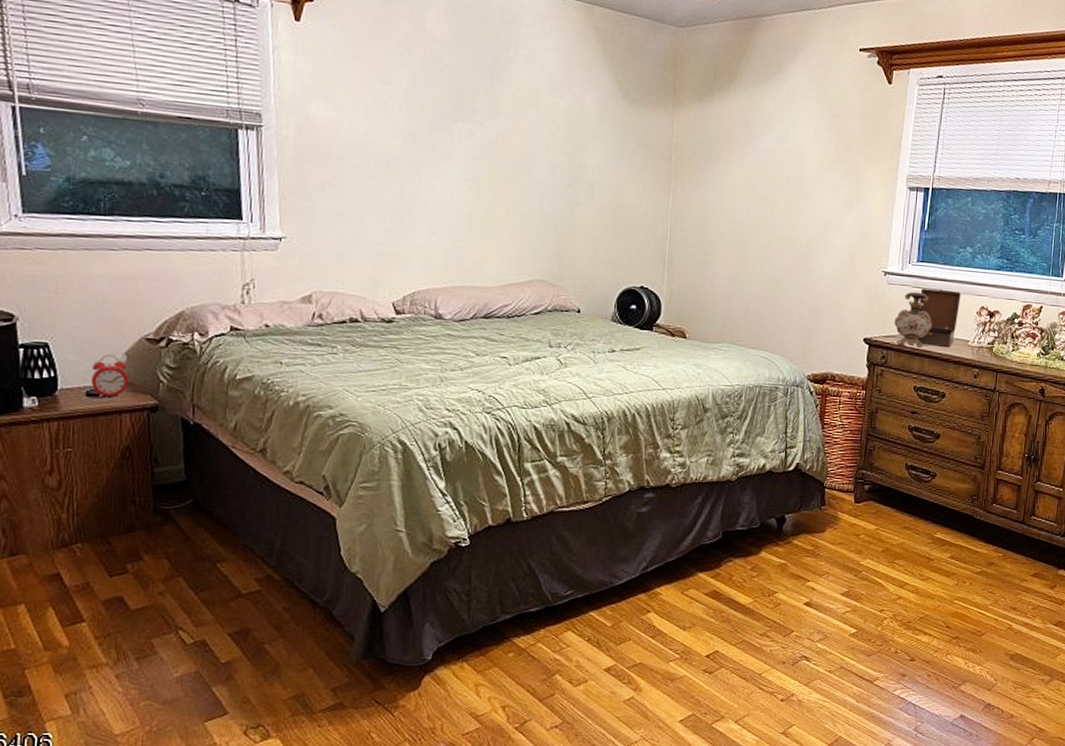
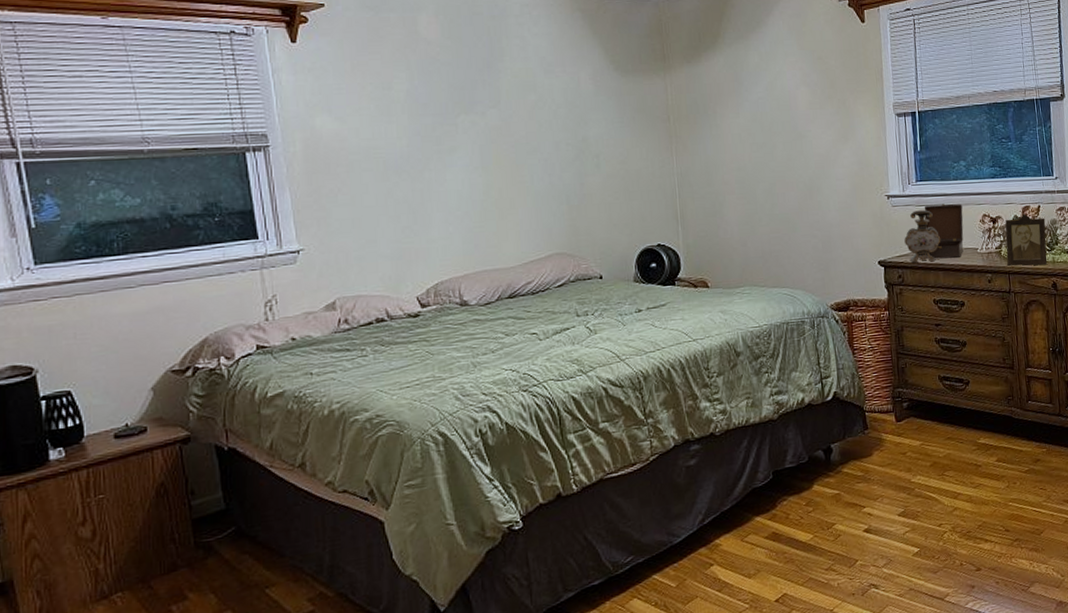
alarm clock: present [90,354,129,399] -> none [117,391,157,439]
photo frame: none [997,311,1046,369] -> present [1005,213,1048,266]

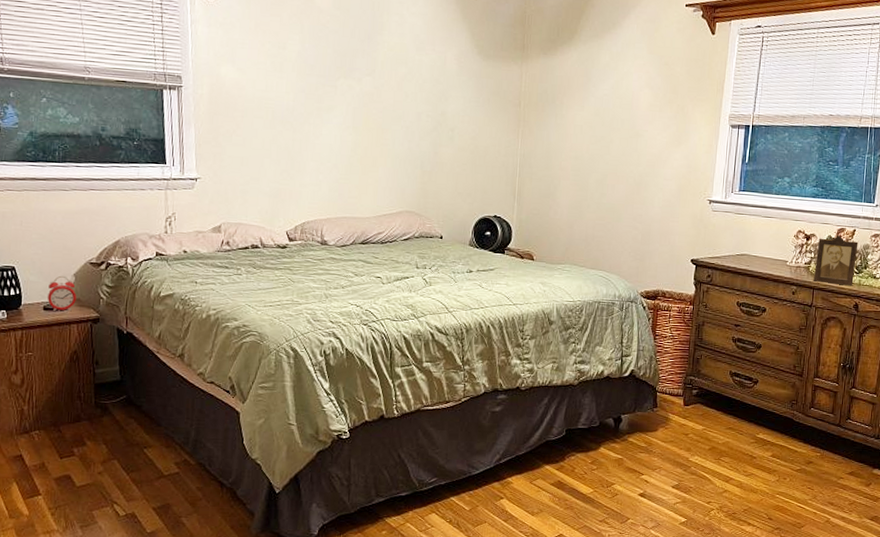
alarm clock: none [117,391,157,439] -> present [47,275,77,312]
perfume bottle: present [904,210,941,264] -> none [718,218,754,267]
jewelry box: present [924,204,964,259] -> none [737,215,780,267]

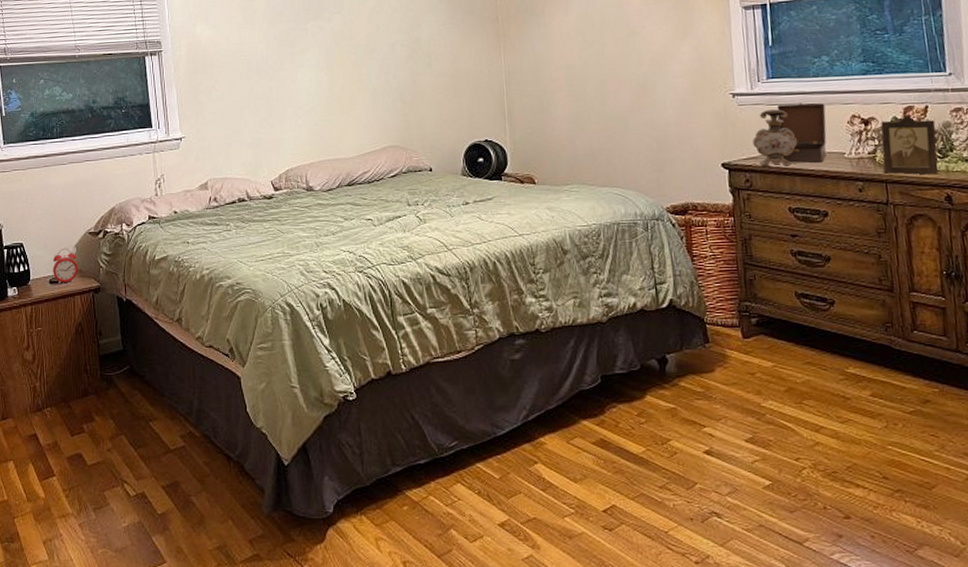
perfume bottle: none [718,218,754,267] -> present [752,109,798,167]
jewelry box: none [737,215,780,267] -> present [777,103,827,163]

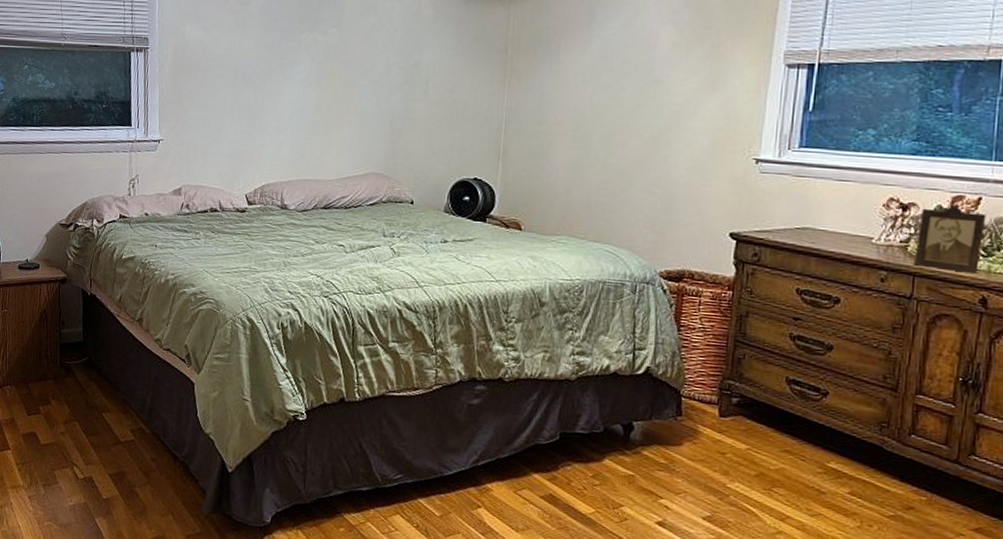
alarm clock: present [52,248,78,285] -> none [22,235,47,271]
perfume bottle: present [752,109,798,167] -> none [769,181,822,245]
jewelry box: present [777,103,827,163] -> none [796,178,860,245]

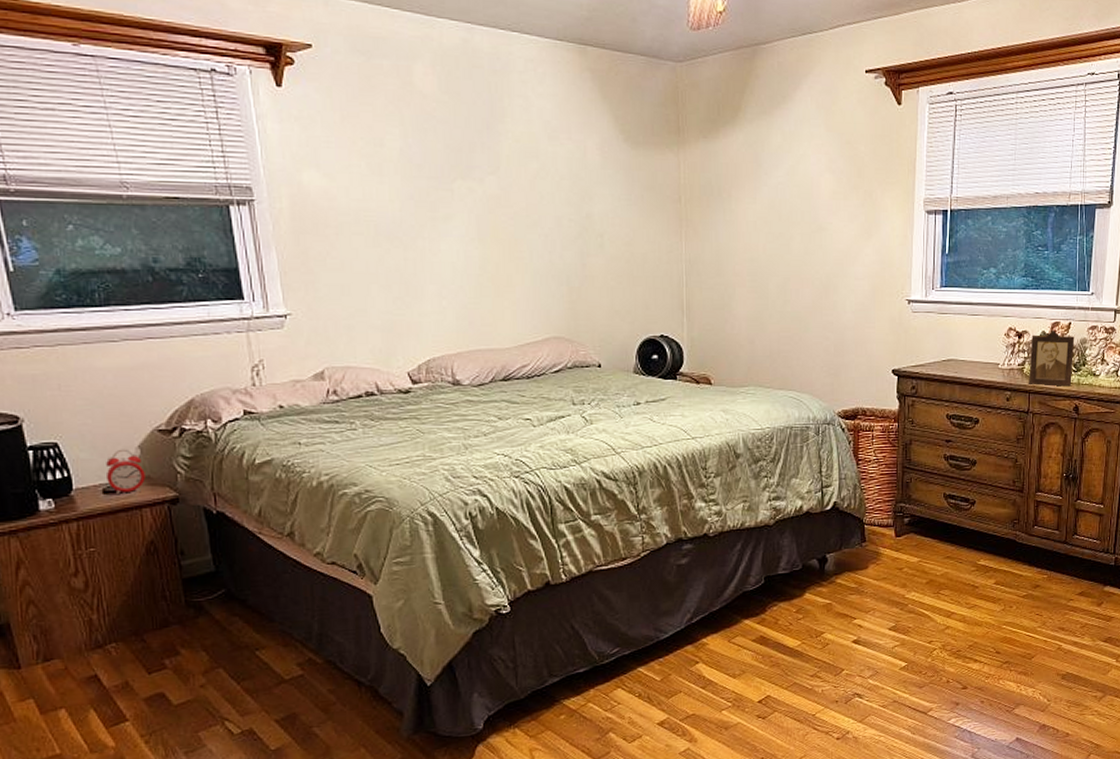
alarm clock: none [22,235,47,271] -> present [105,449,145,495]

